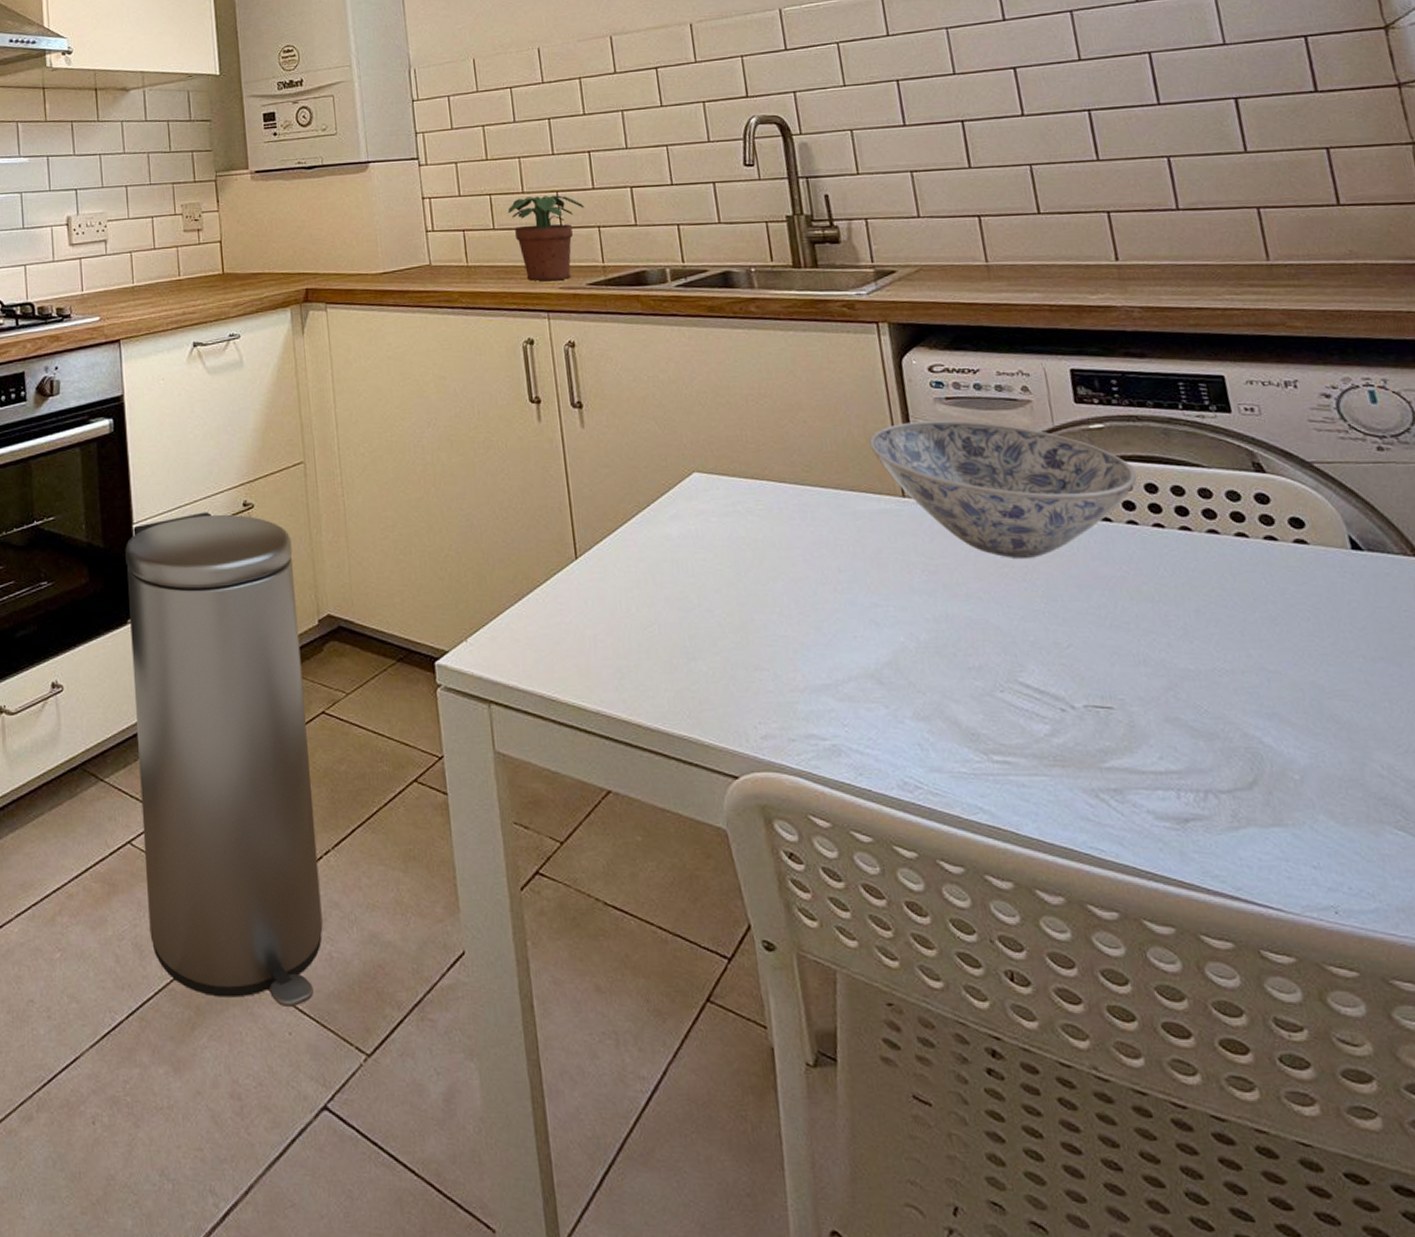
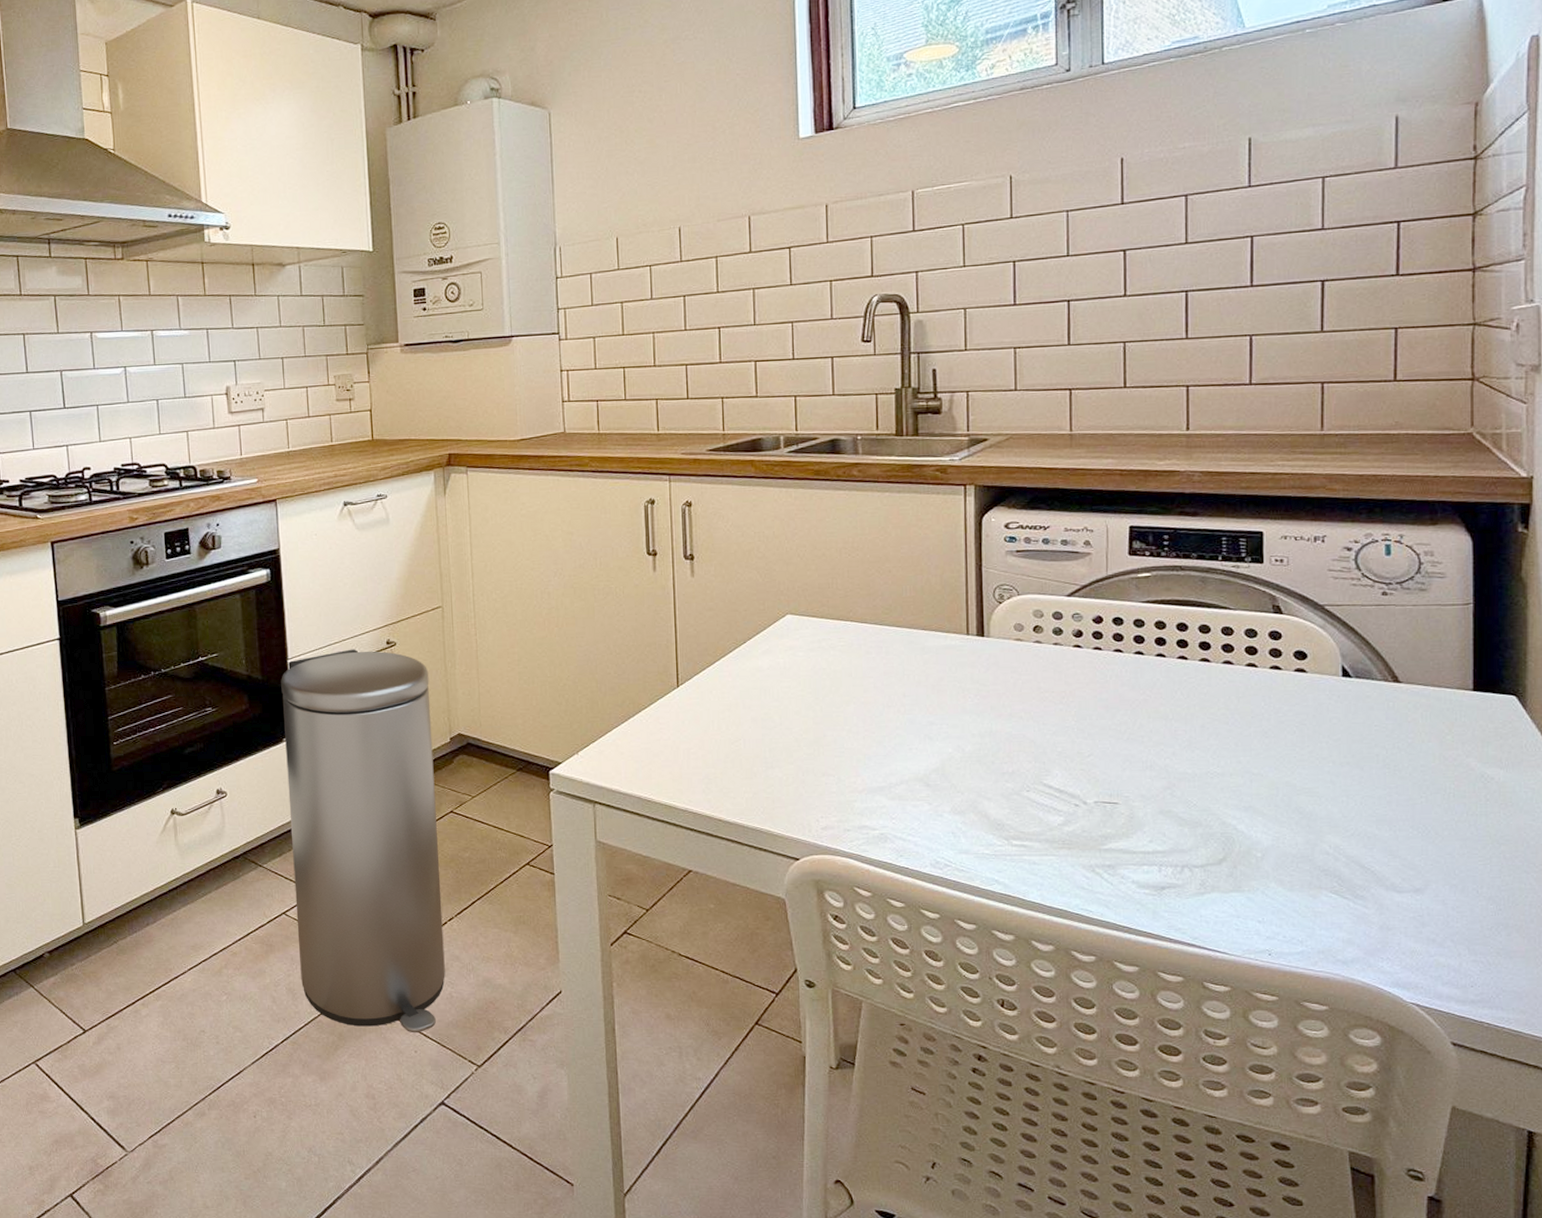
potted plant: present [507,195,585,281] -> none [639,368,711,447]
bowl: present [869,420,1138,558] -> none [944,570,1172,685]

